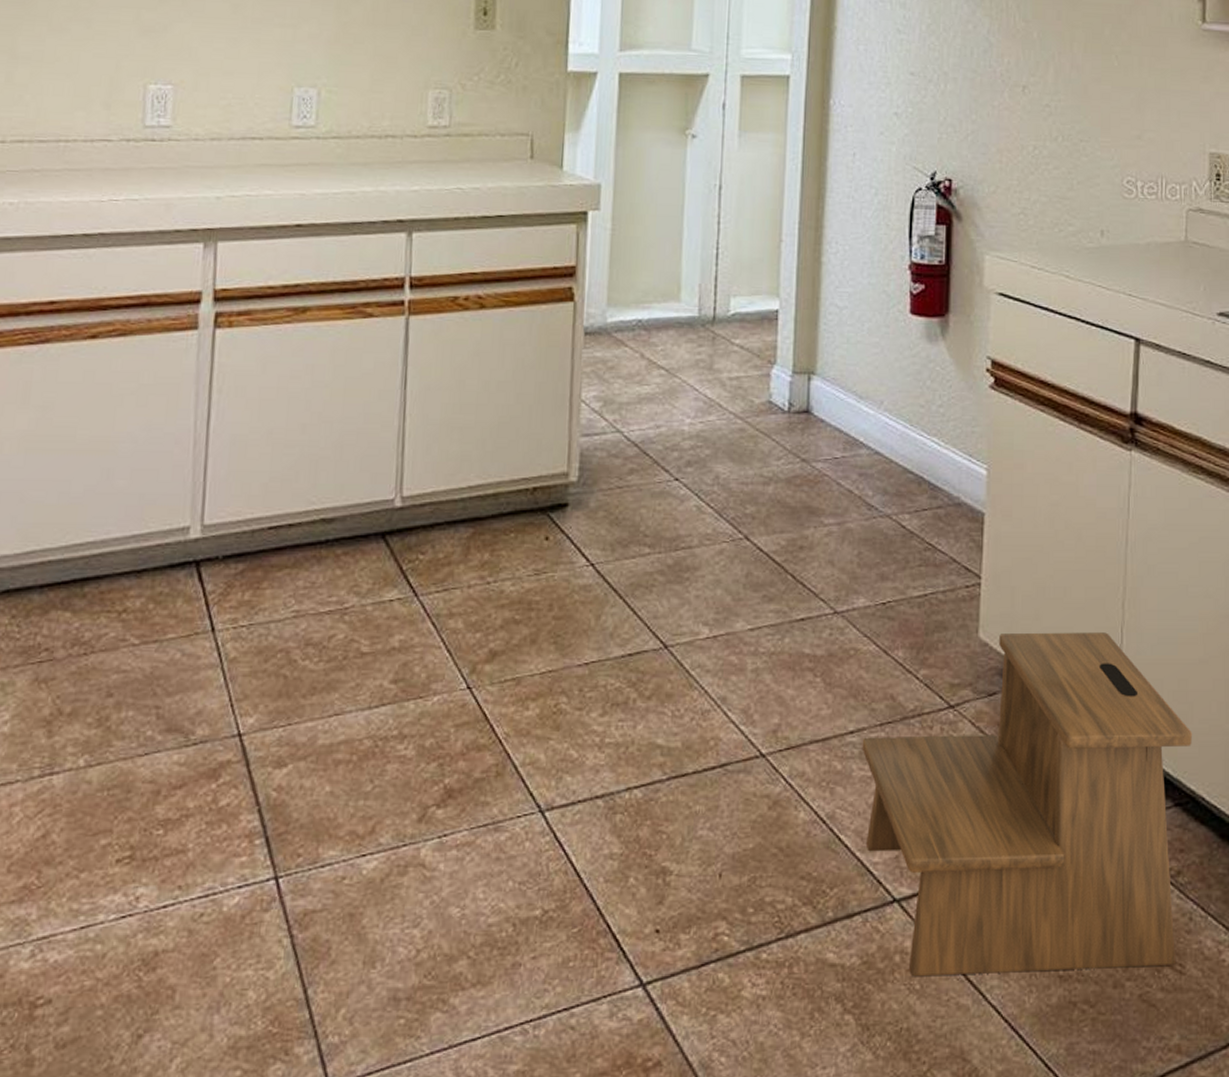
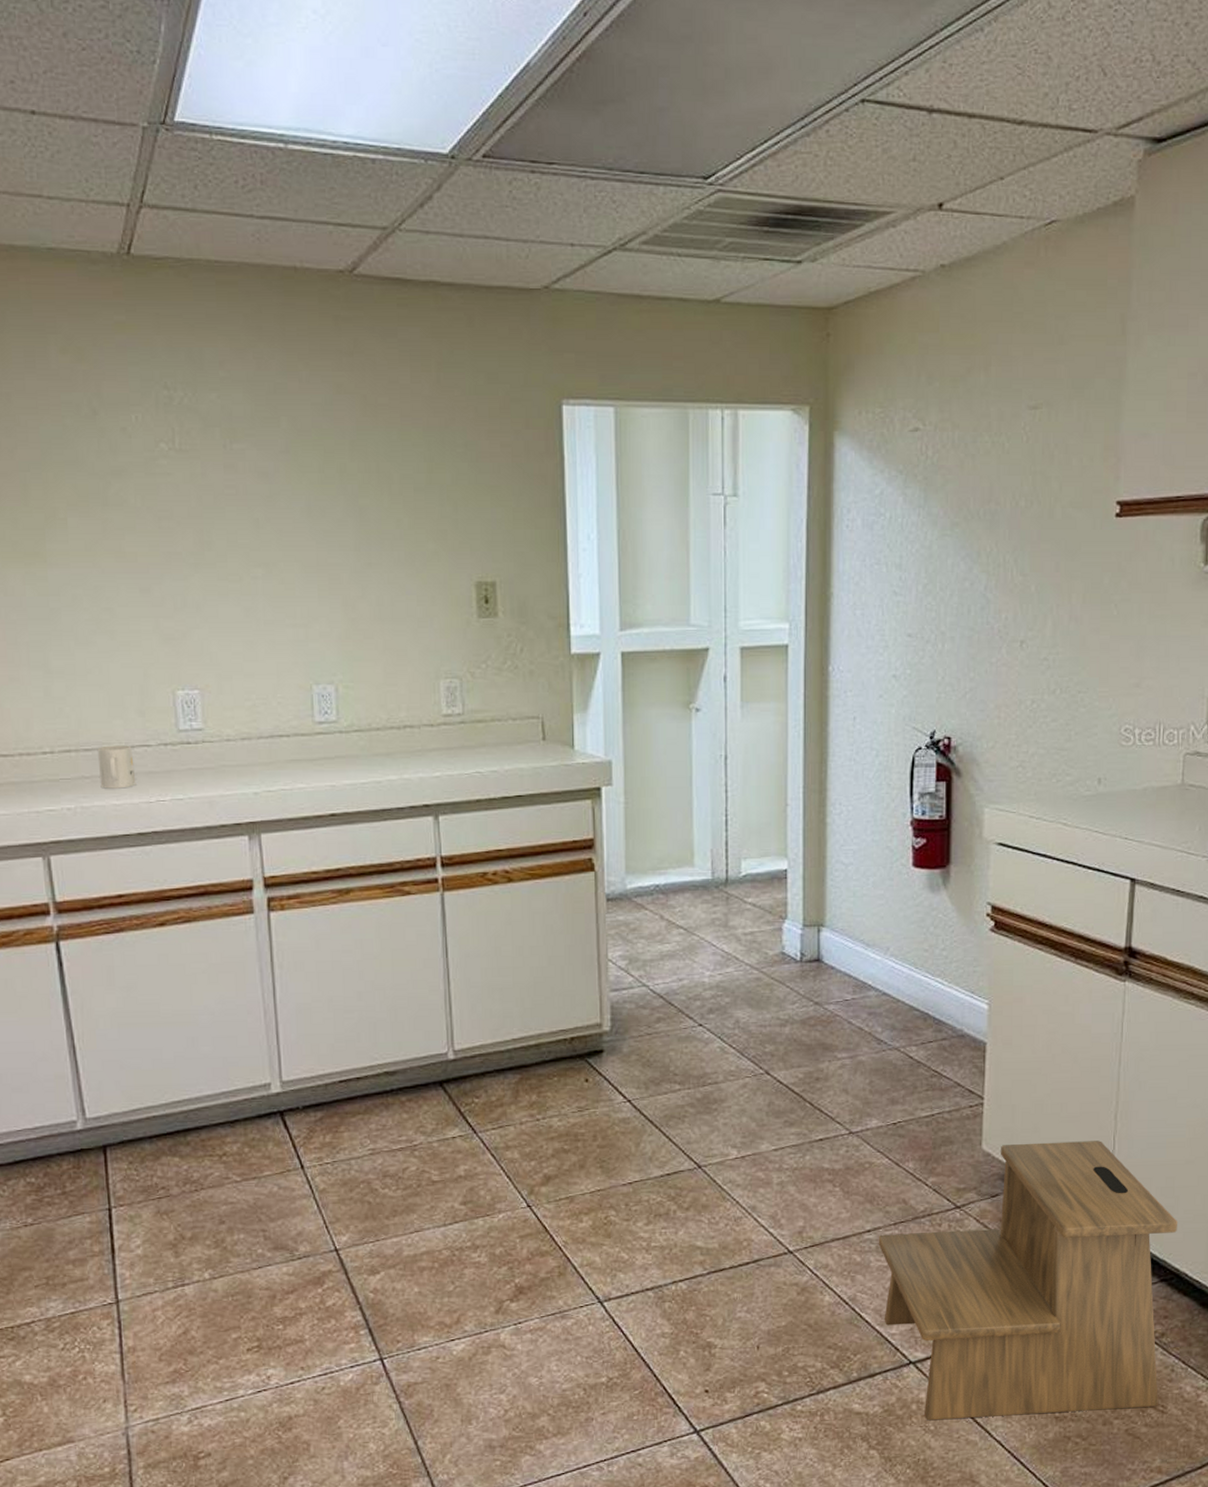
mug: none [50,137,91,185] -> present [97,745,136,789]

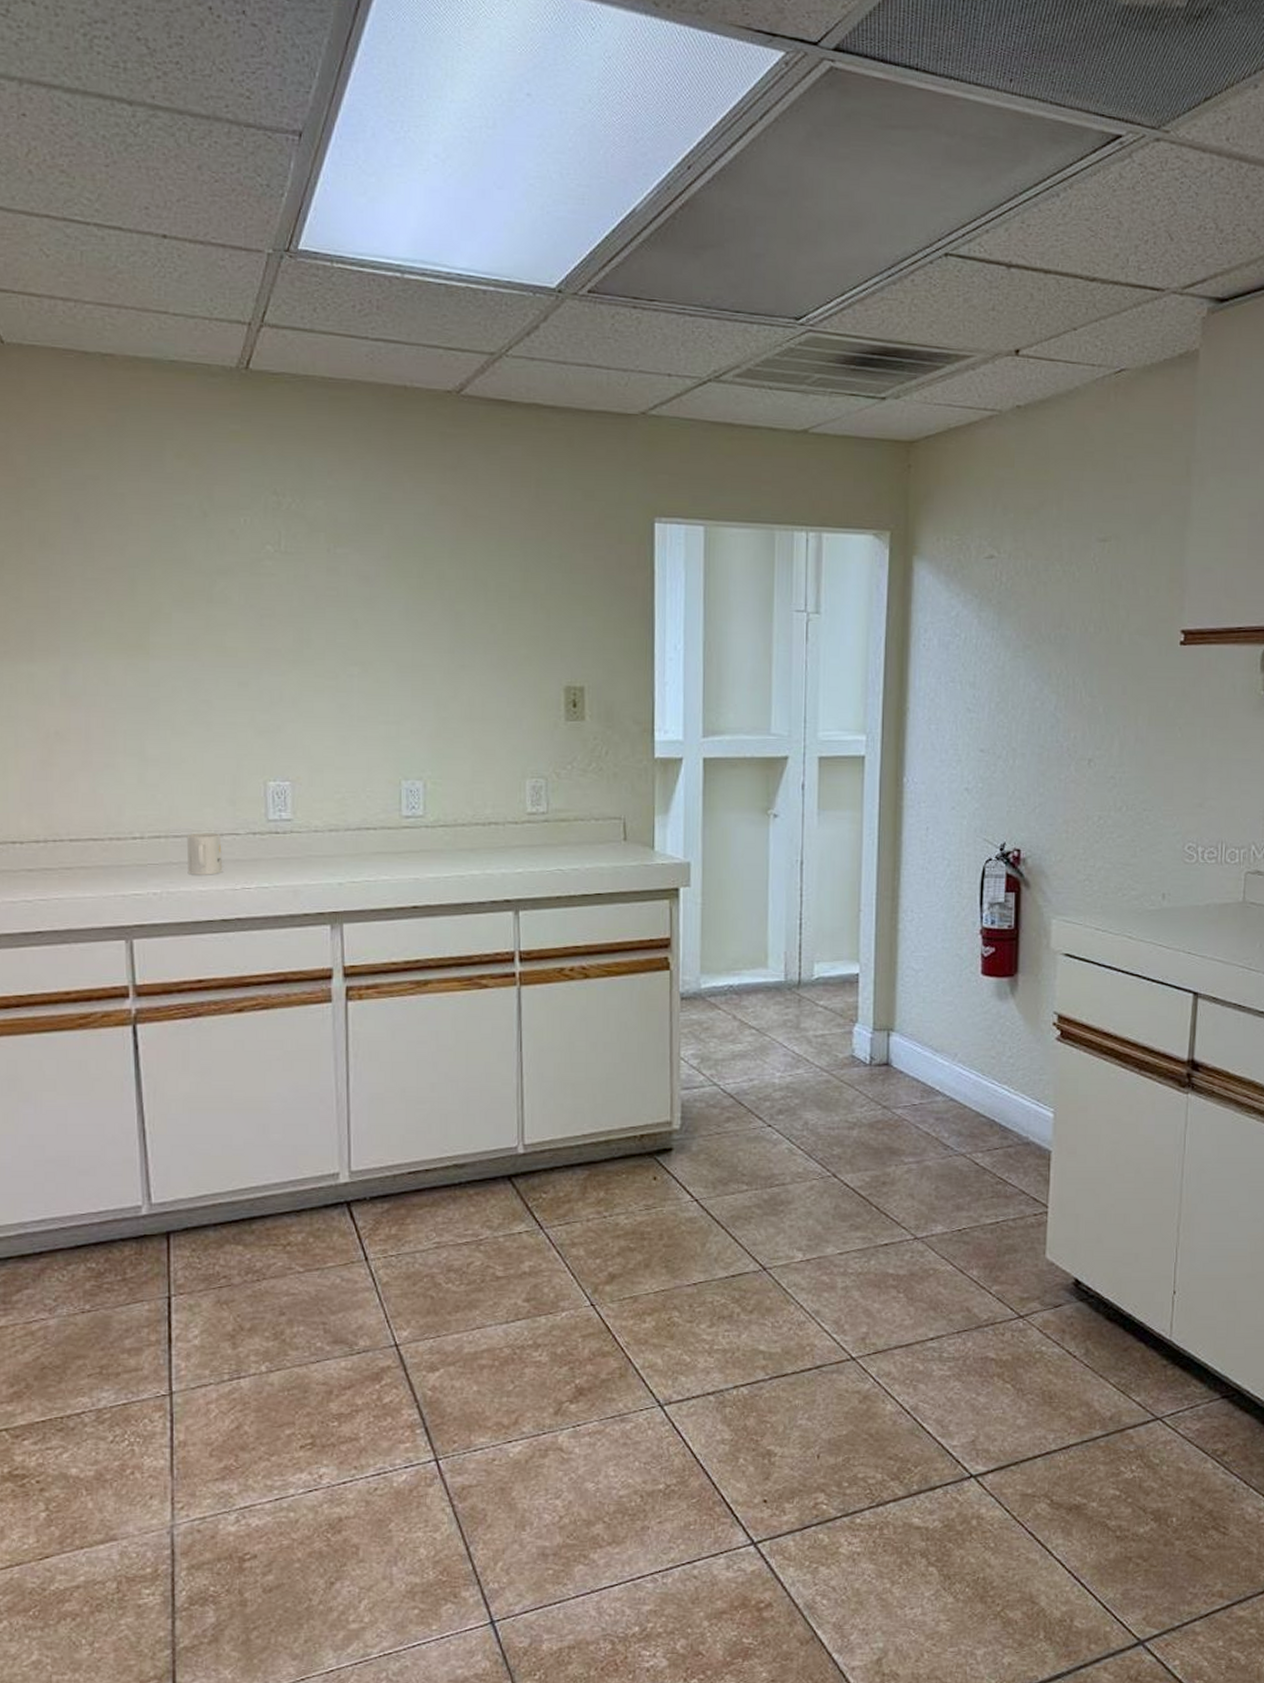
step stool: present [878,1140,1177,1421] -> none [941,1253,1239,1537]

